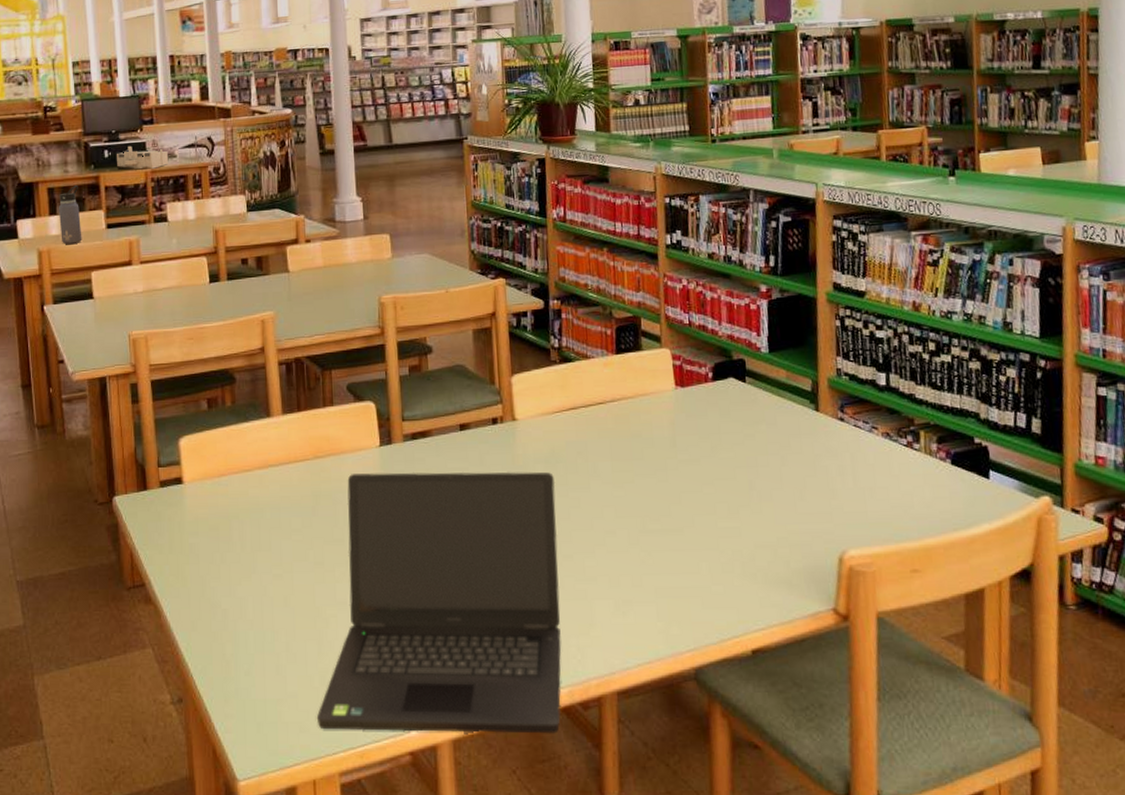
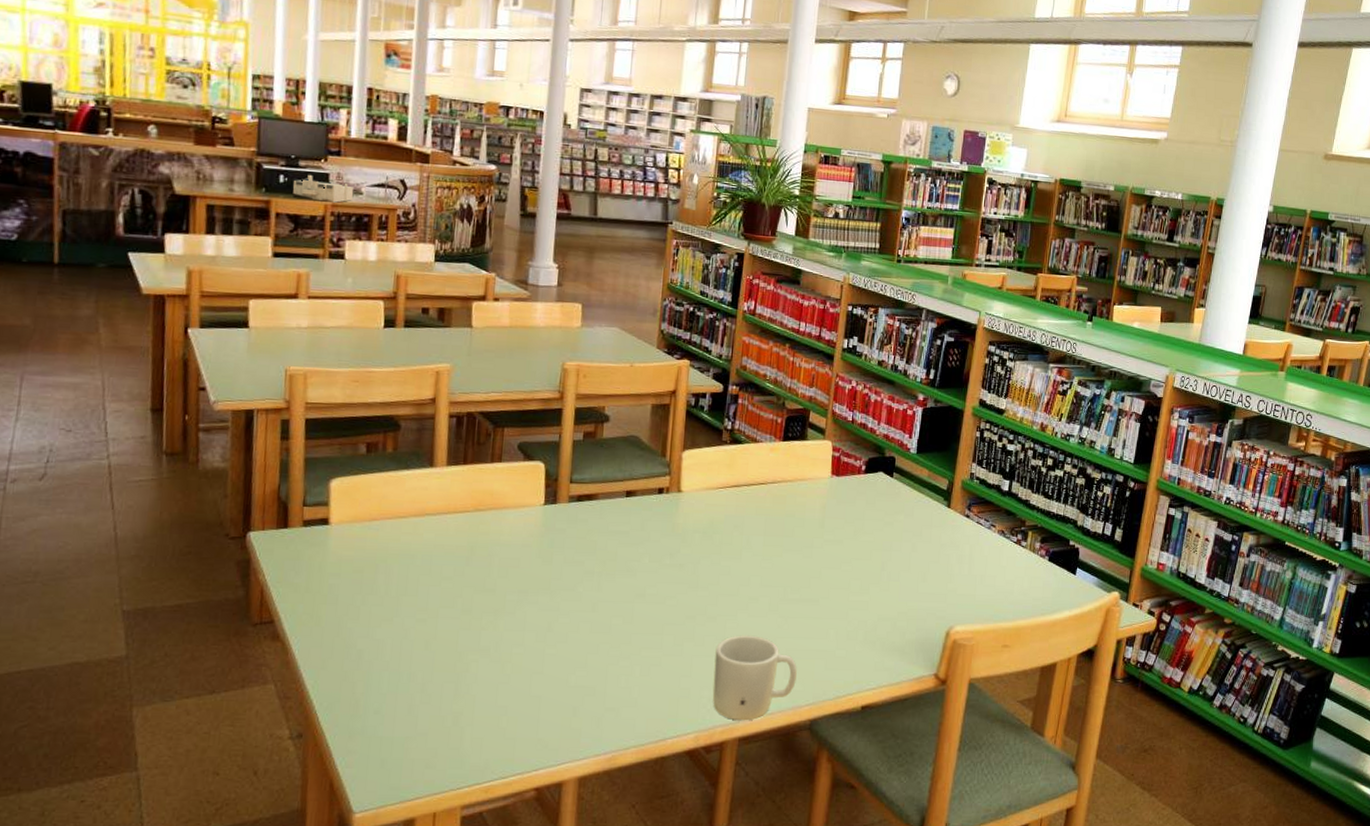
water bottle: present [58,185,82,244] -> none [217,206,245,268]
laptop: present [317,471,561,734] -> none [445,529,710,774]
mug: none [577,573,672,672] -> present [712,635,797,721]

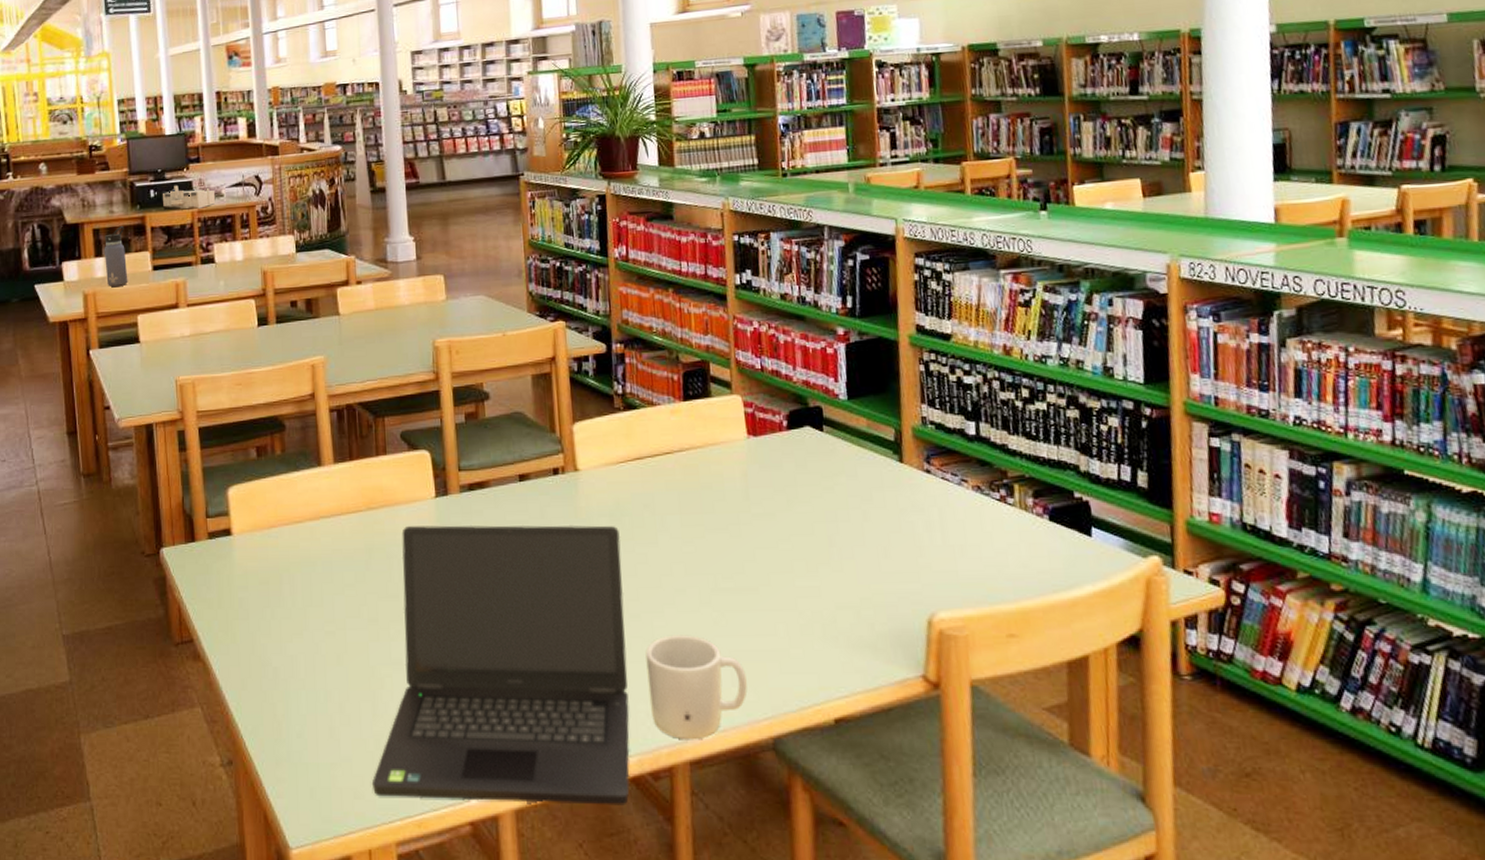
water bottle: none [217,206,245,268] -> present [103,226,128,287]
laptop: none [445,529,710,774] -> present [373,524,630,806]

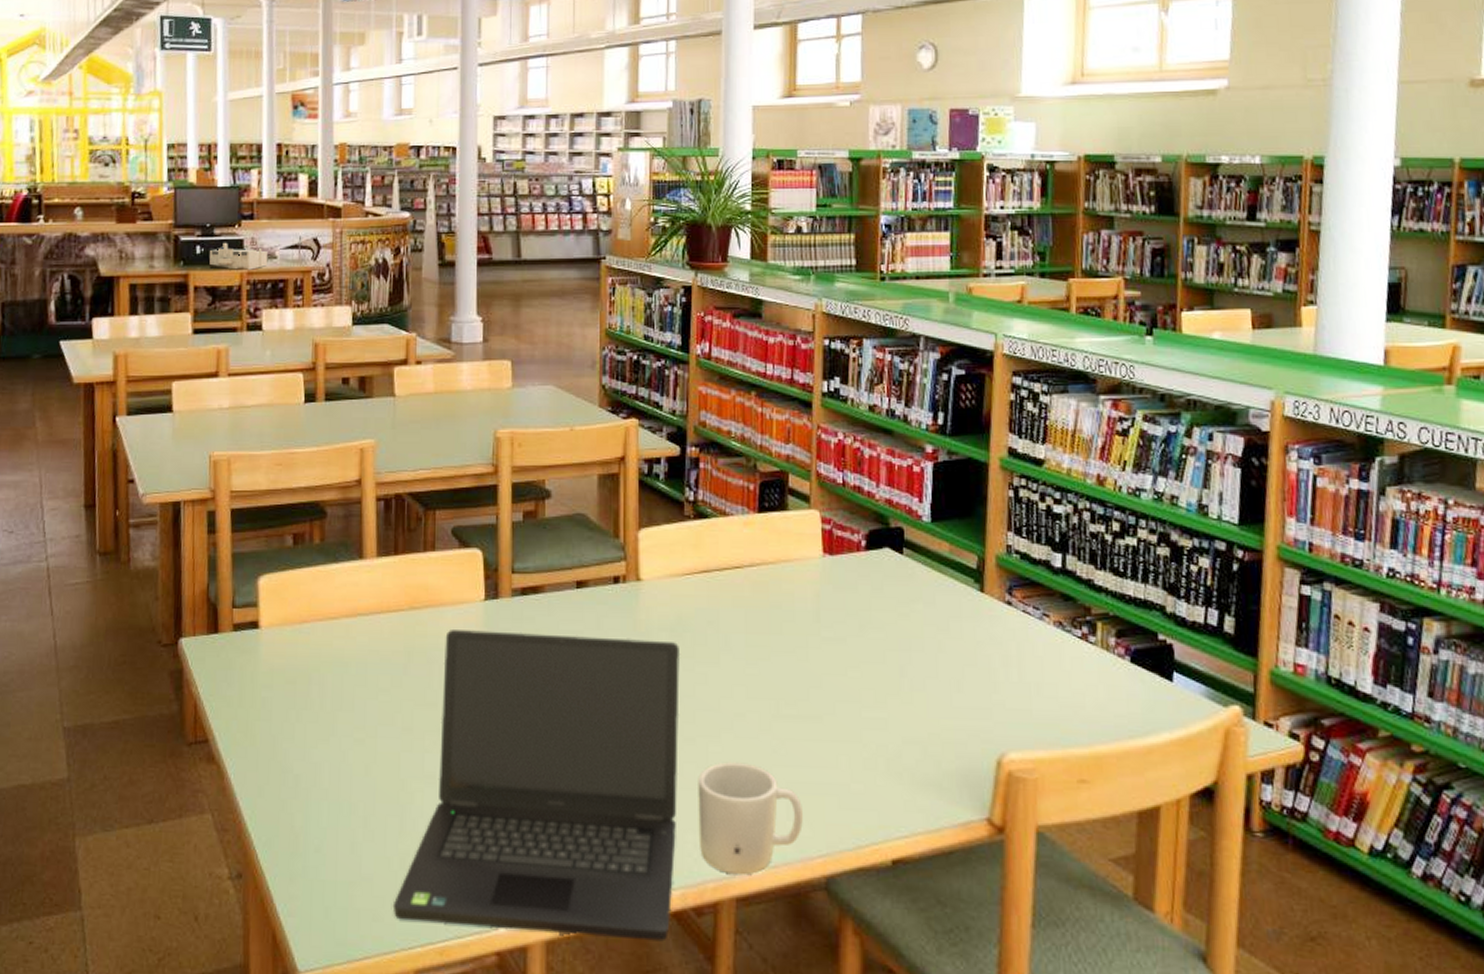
water bottle: present [103,226,128,287] -> none [140,283,165,348]

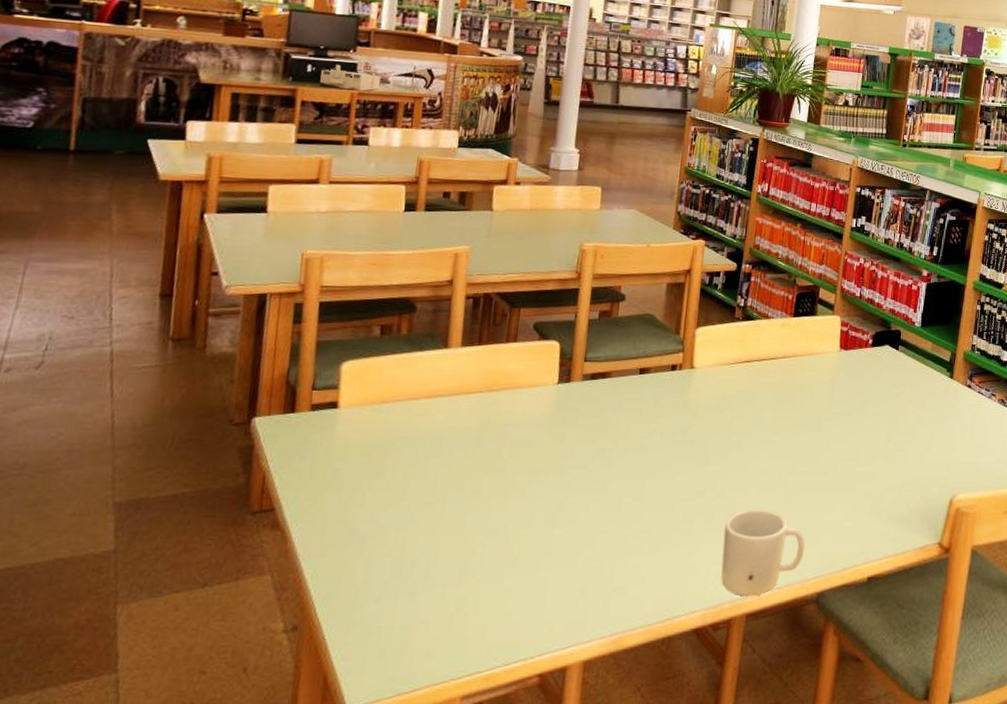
laptop: present [394,630,681,942] -> none [446,408,721,655]

